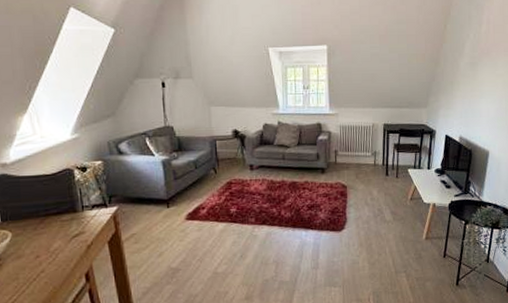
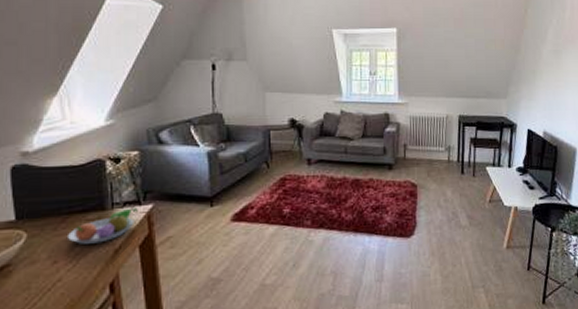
fruit bowl: none [47,209,105,242] -> present [68,207,138,244]

